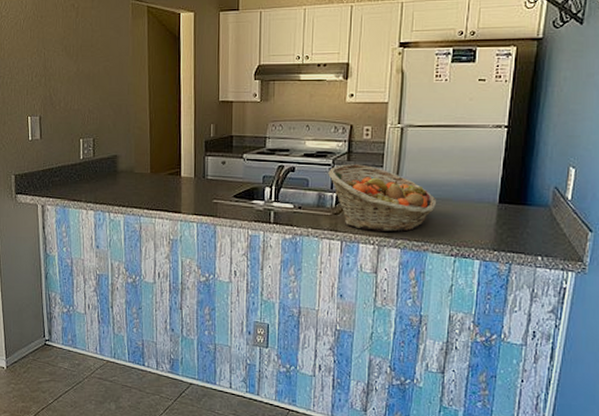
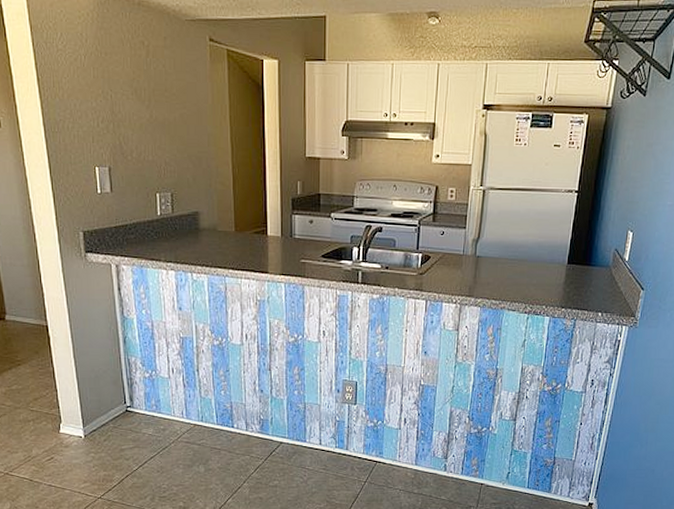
fruit basket: present [328,164,437,232] -> none [414,225,514,291]

